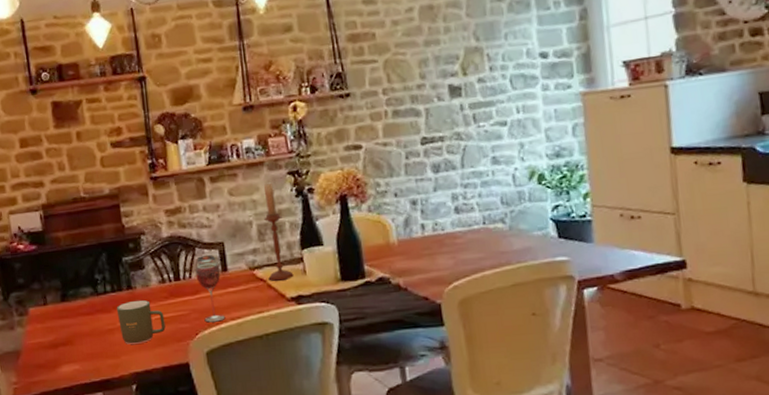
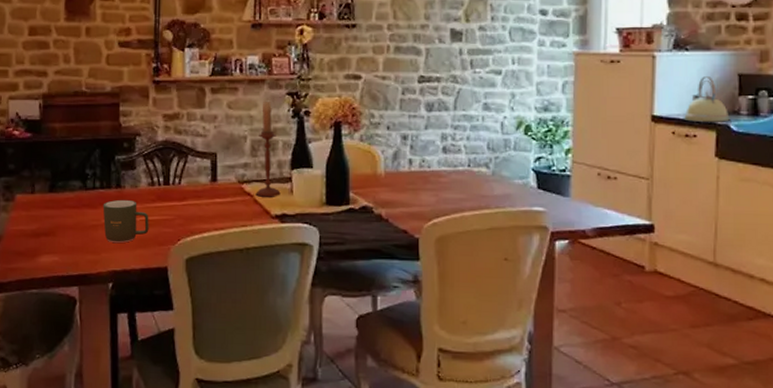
wineglass: present [195,255,225,323] -> none [185,164,210,230]
kettle: none [704,98,755,149] -> present [683,75,730,122]

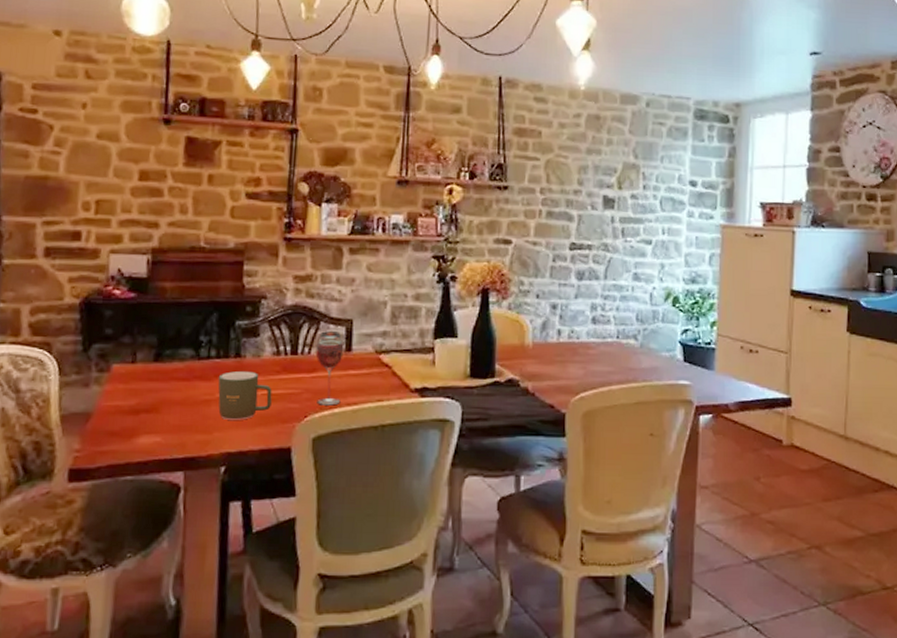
wineglass: none [185,164,210,230] -> present [315,331,344,406]
candlestick: present [255,98,281,197] -> none [394,261,422,369]
kettle: present [683,75,730,122] -> none [819,252,860,298]

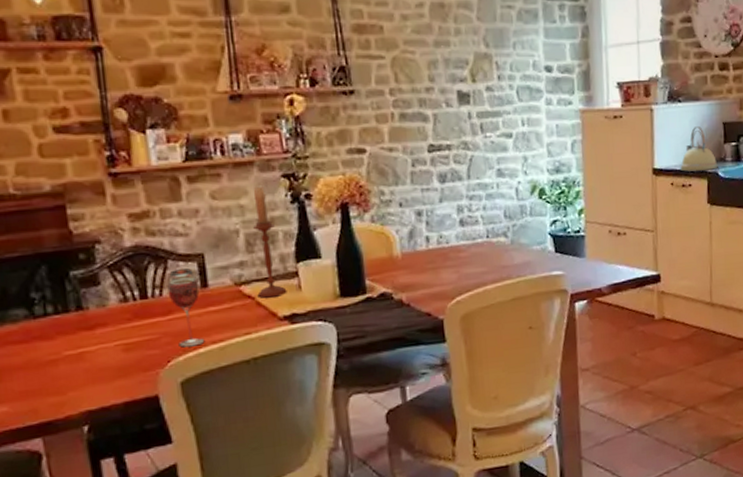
mug: present [218,370,272,421] -> none [61,322,128,378]
candlestick: none [394,261,422,369] -> present [253,183,287,298]
kettle: none [819,252,860,298] -> present [679,125,718,172]

